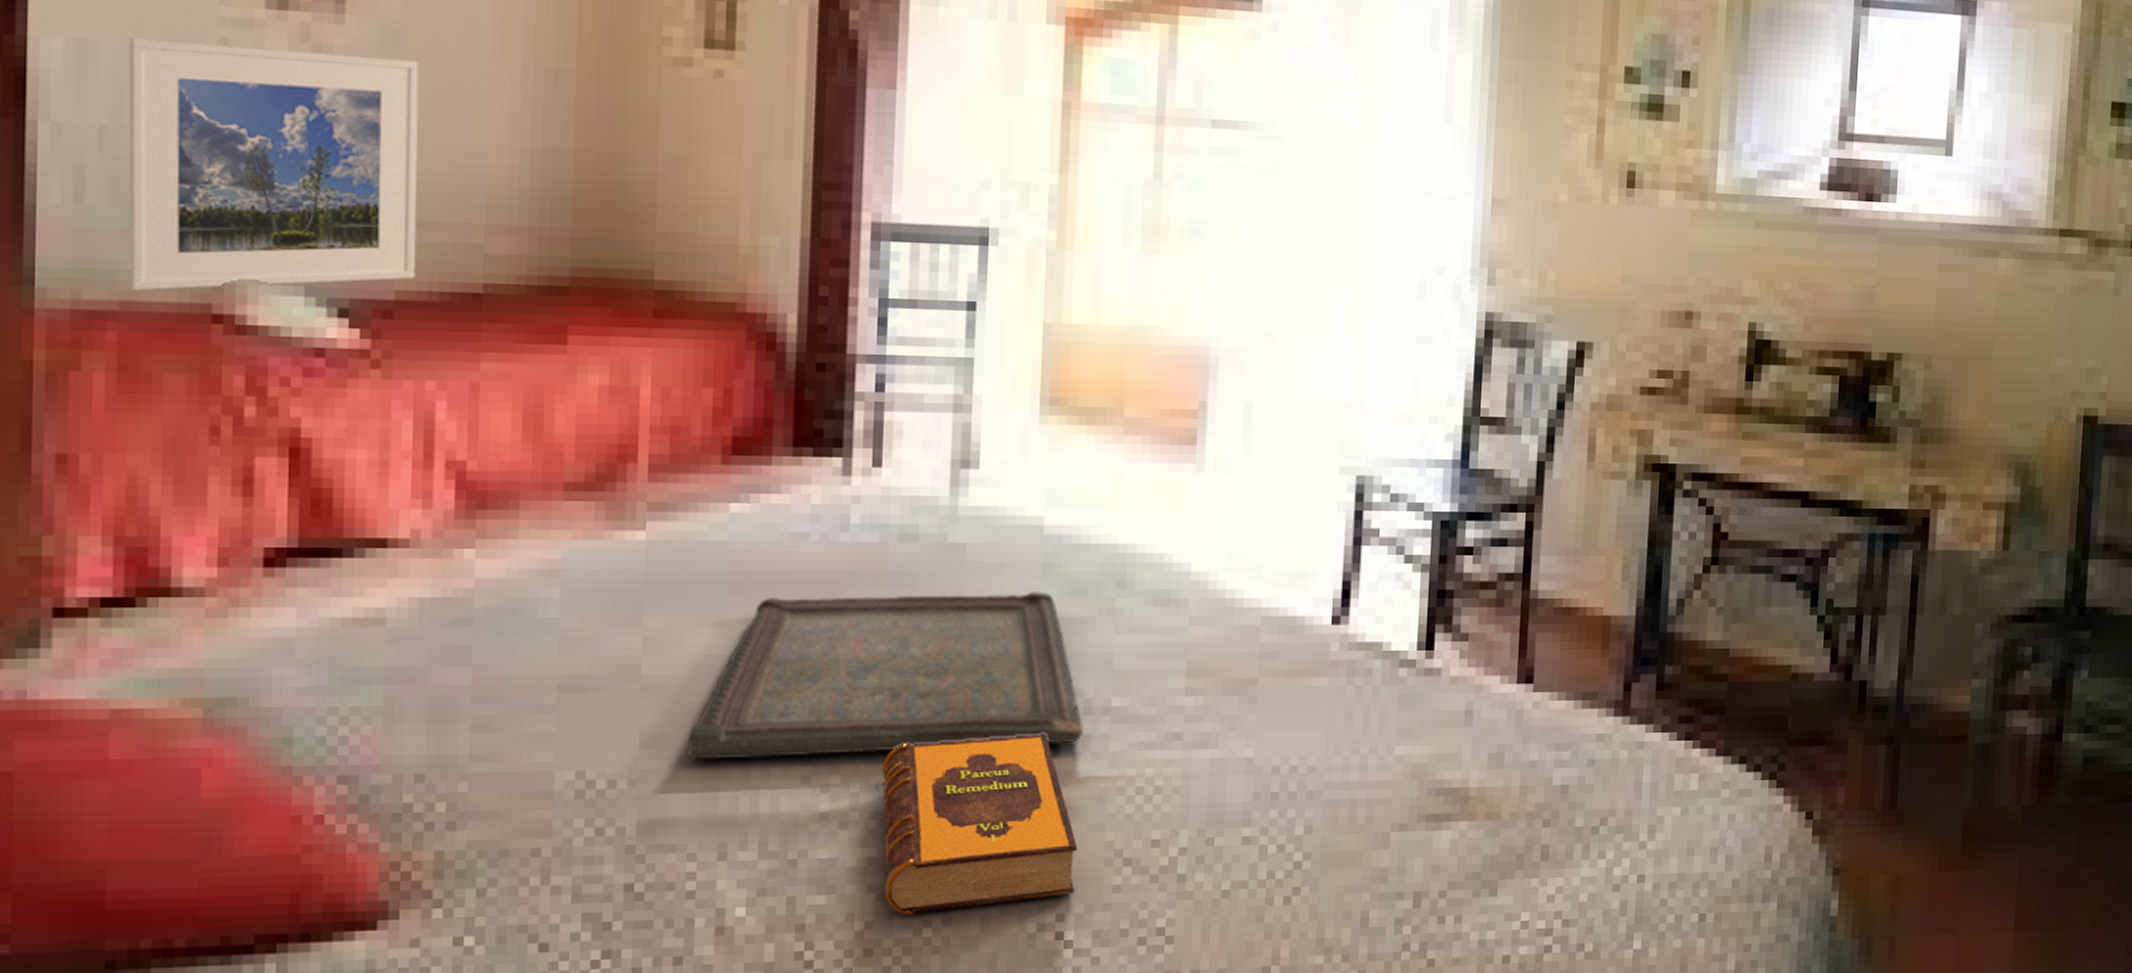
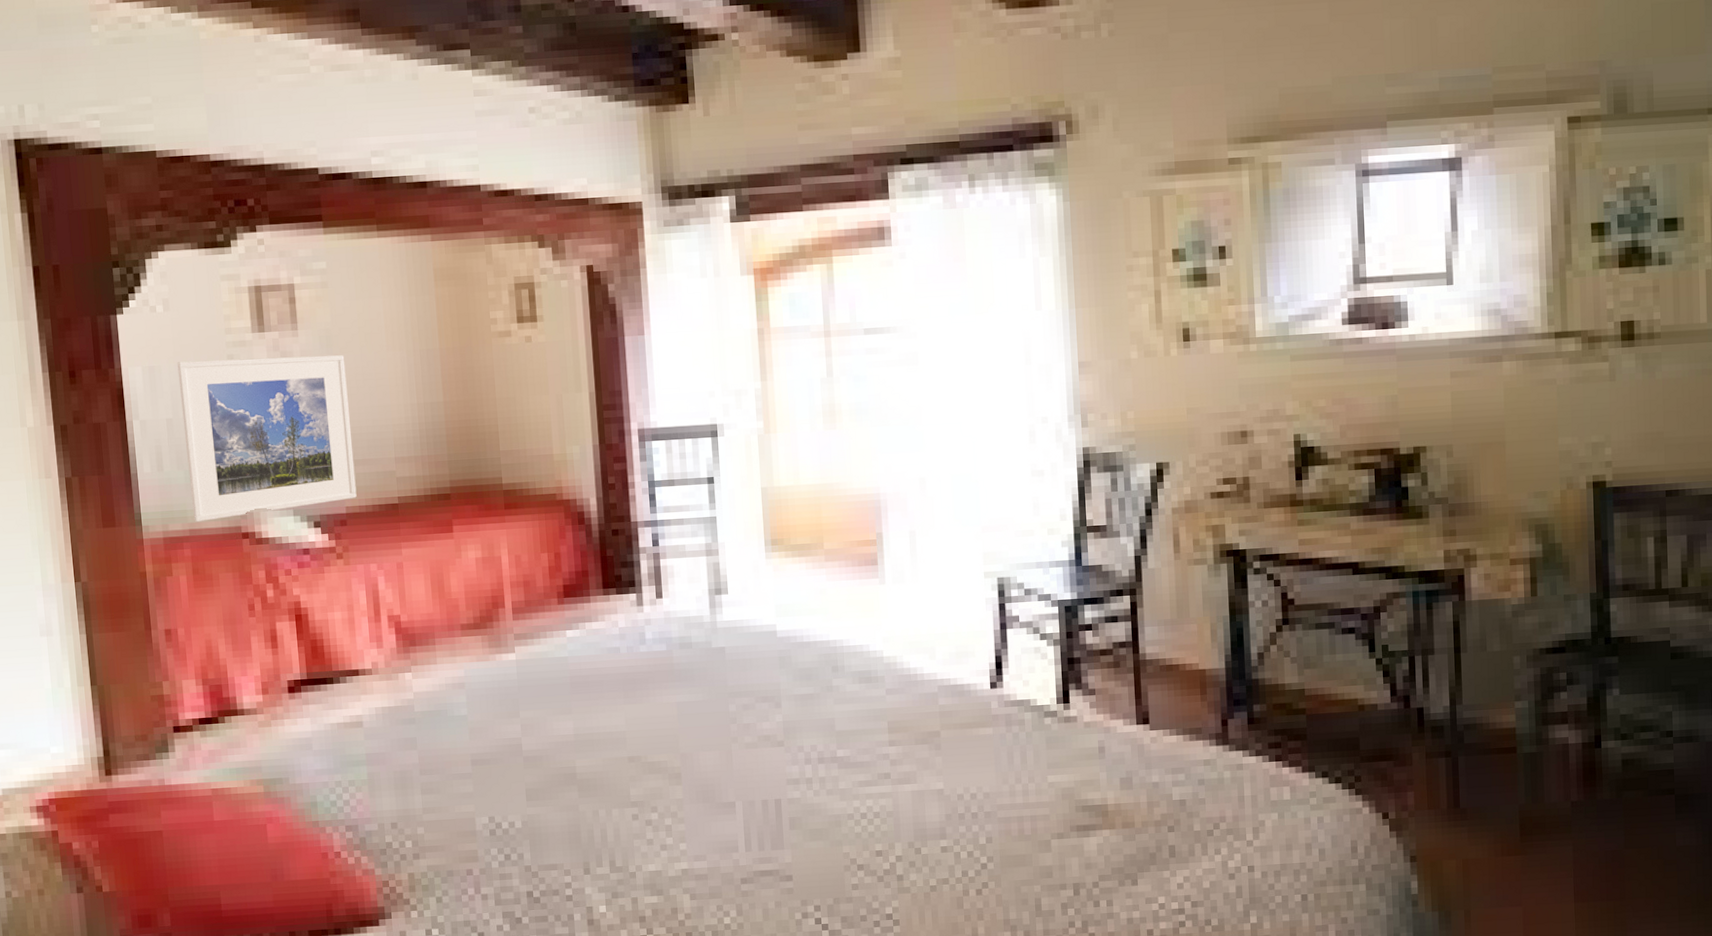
serving tray: present [687,592,1083,760] -> none [557,678,819,807]
hardback book: present [882,734,1078,915] -> none [685,778,825,909]

